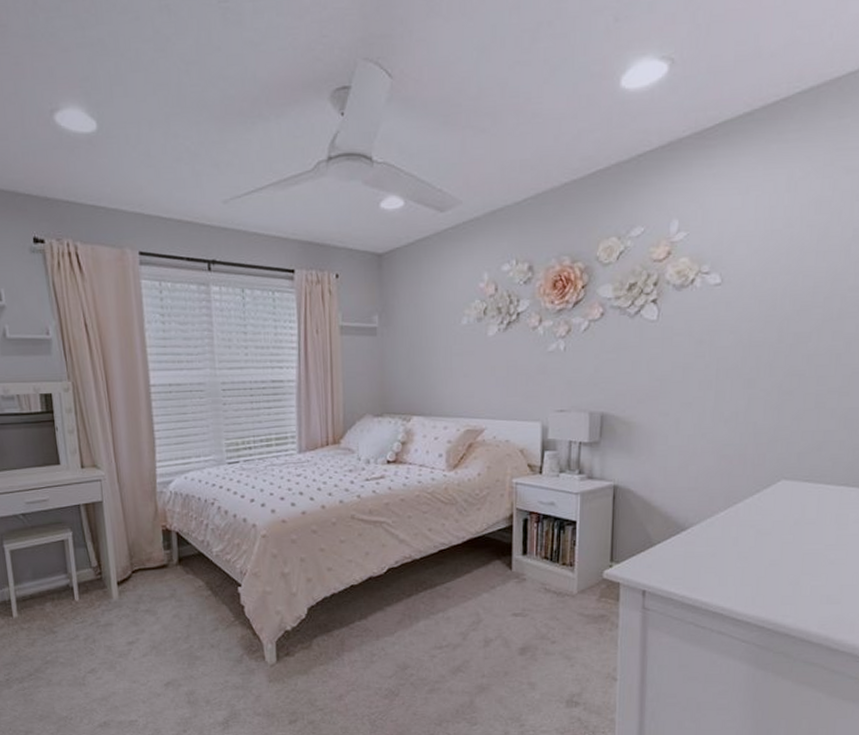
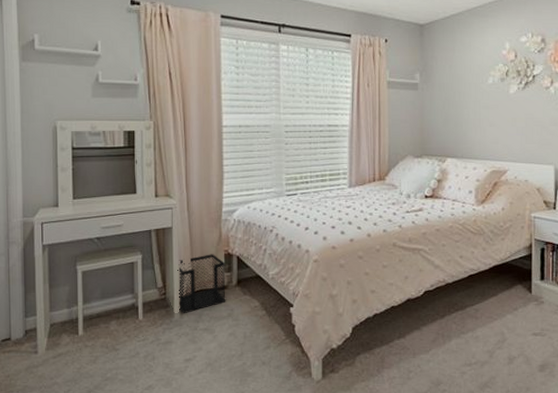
wastebasket: none [112,530,167,594] -> present [177,254,226,313]

